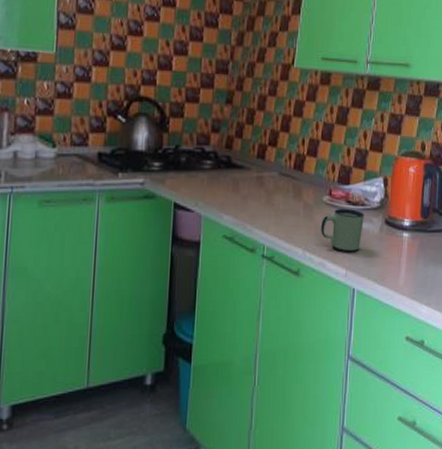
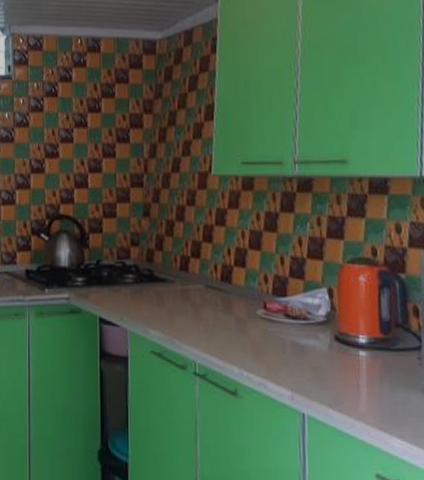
mug: present [321,209,364,253] -> none [258,323,308,373]

